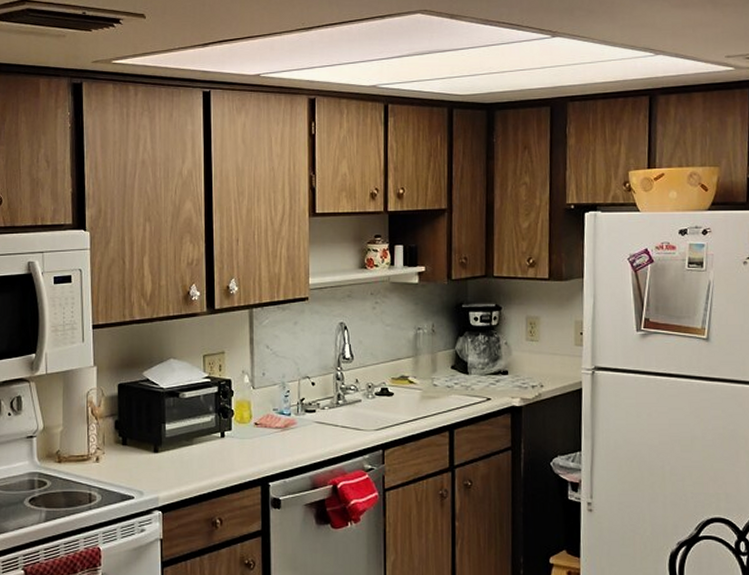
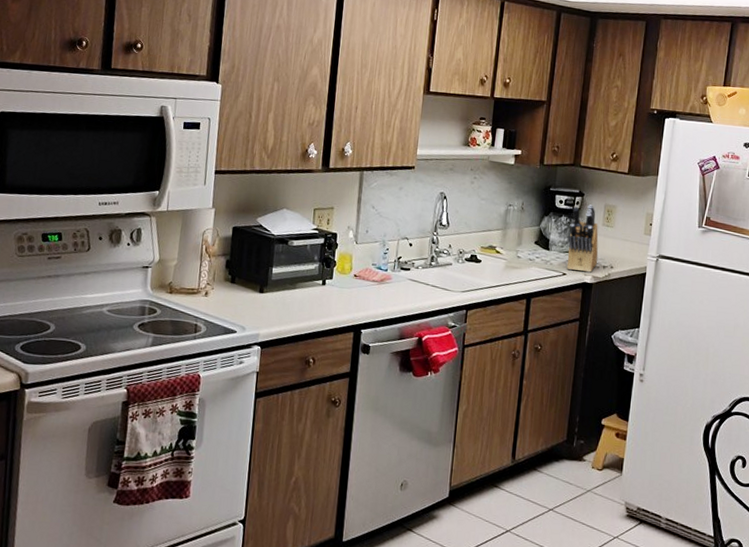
knife block: none [488,318,525,394] -> present [566,204,599,273]

